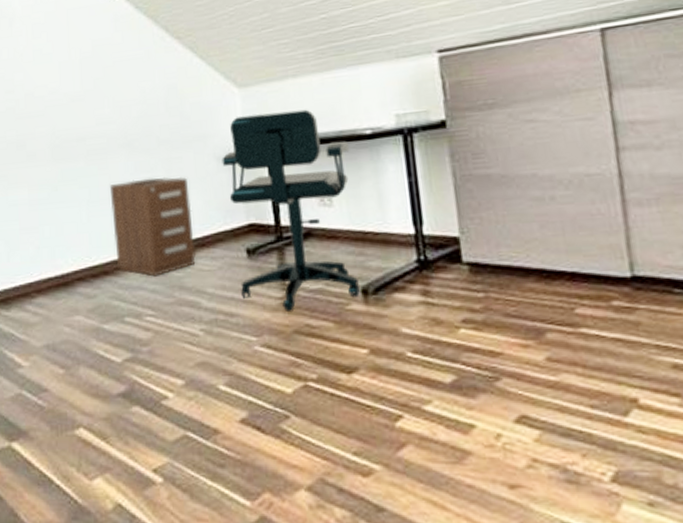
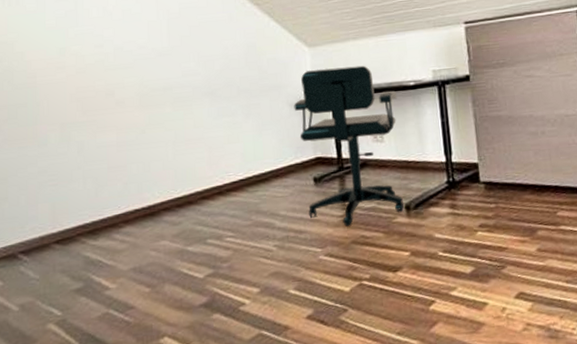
filing cabinet: present [109,176,195,277] -> none [194,120,270,204]

